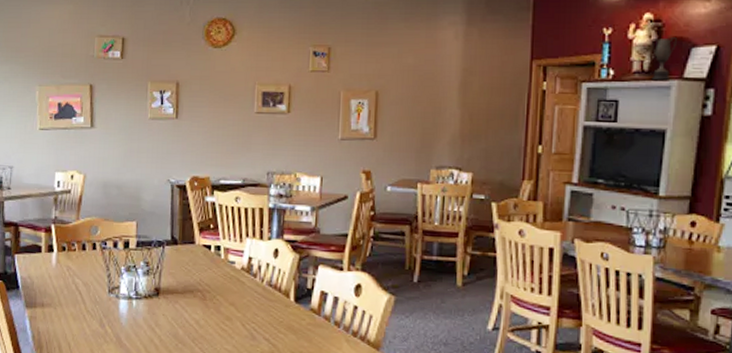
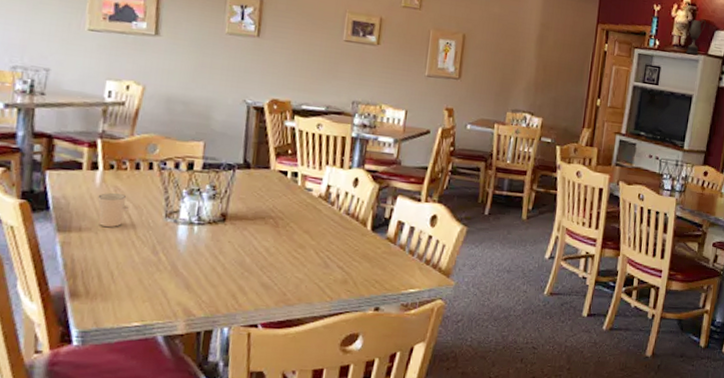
cup: none [54,272,79,303] -> present [97,193,129,228]

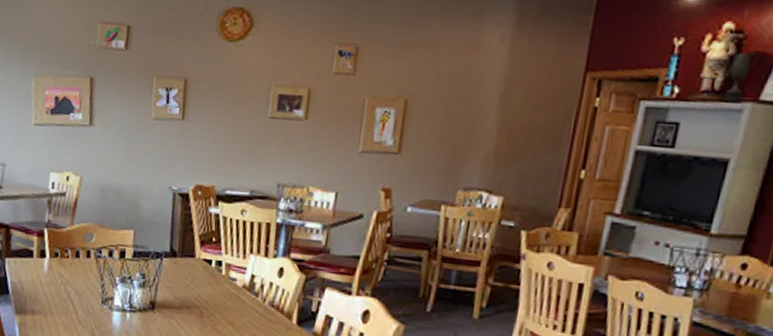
cup: present [97,193,129,228] -> none [46,279,71,312]

